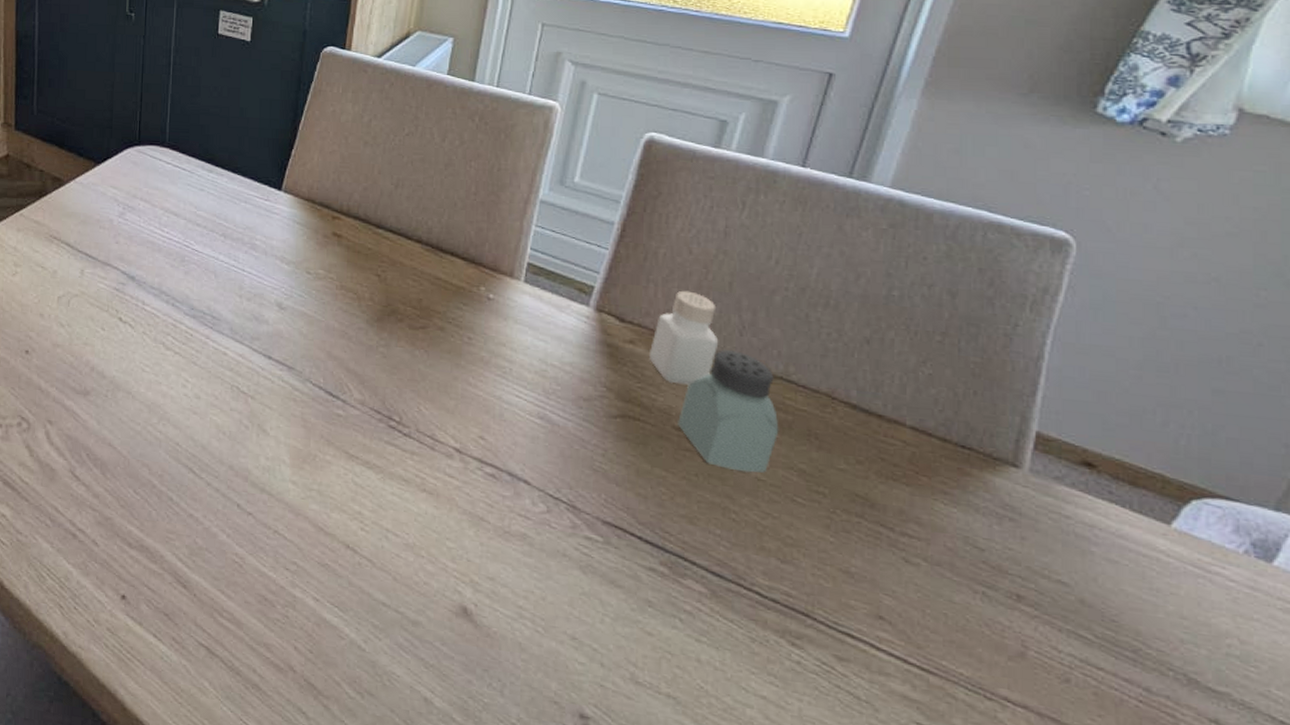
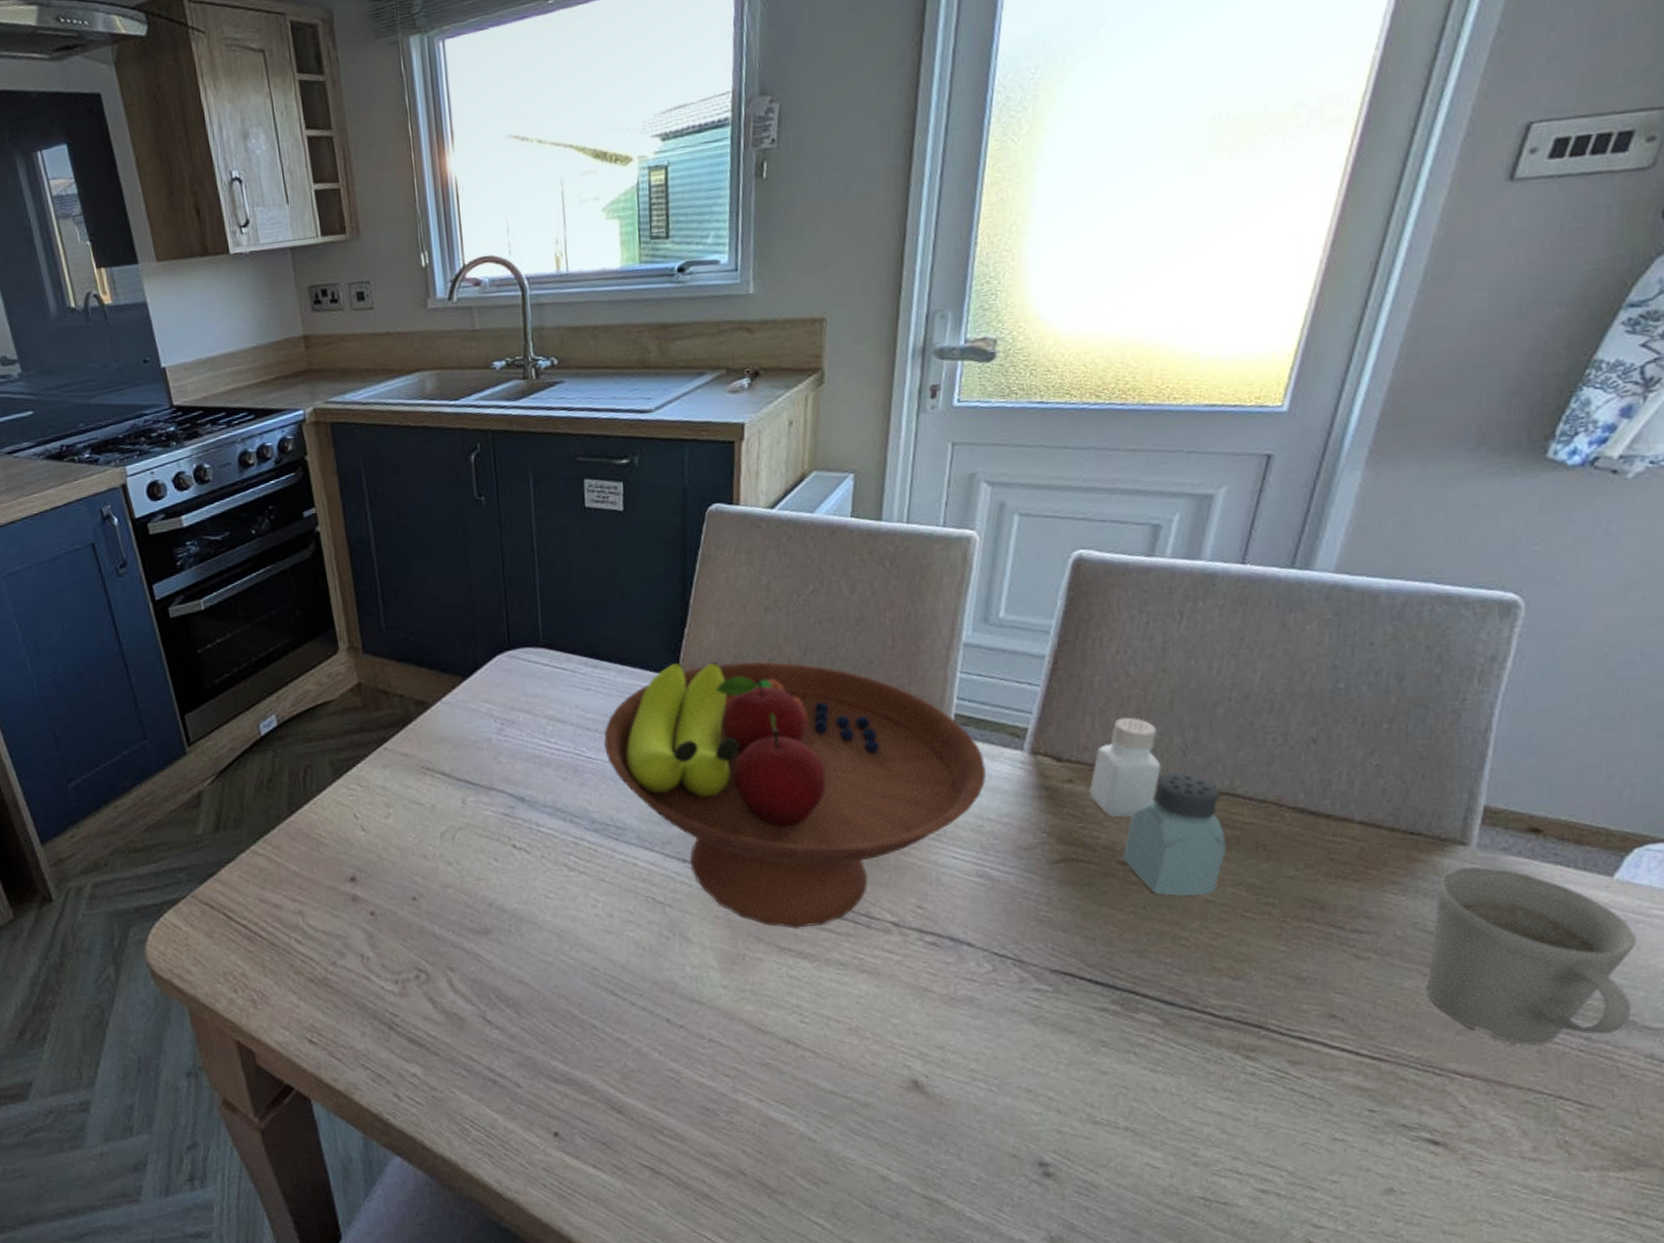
fruit bowl: none [210,178,552,440] -> present [604,661,986,929]
mug: none [977,489,1198,689] -> present [1426,866,1637,1045]

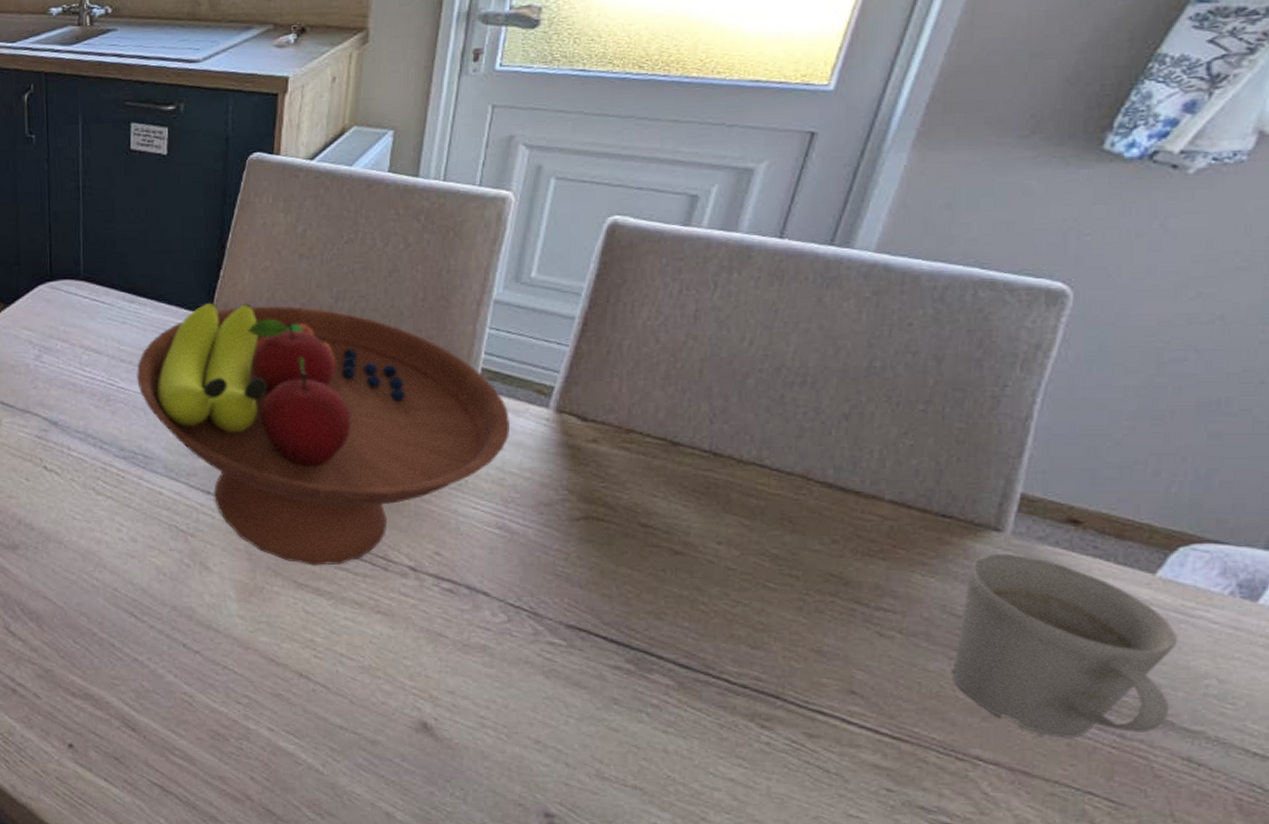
pepper shaker: present [1089,717,1162,817] -> none [613,382,688,480]
saltshaker: present [1123,772,1227,896] -> none [644,440,751,563]

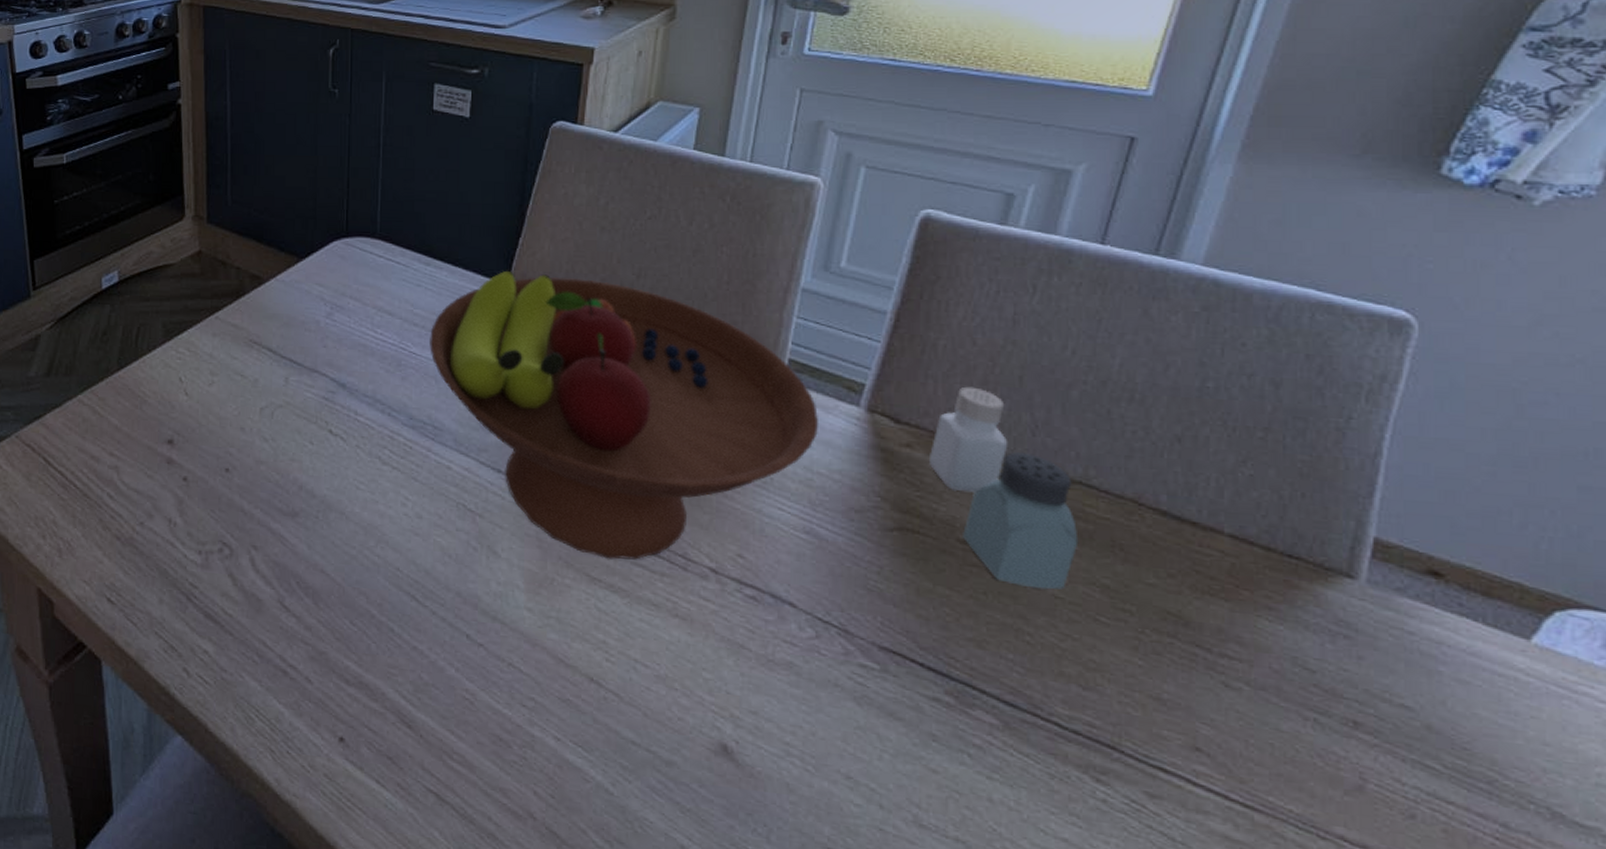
pepper shaker: none [613,382,688,480] -> present [928,386,1008,493]
saltshaker: none [644,440,751,563] -> present [963,452,1079,590]
mug: present [952,553,1179,738] -> none [1308,603,1562,824]

